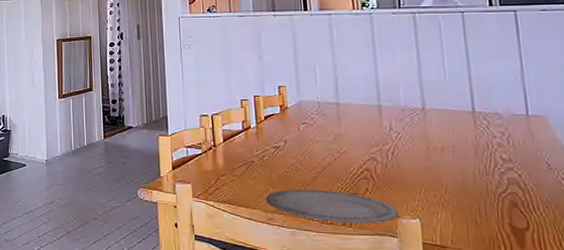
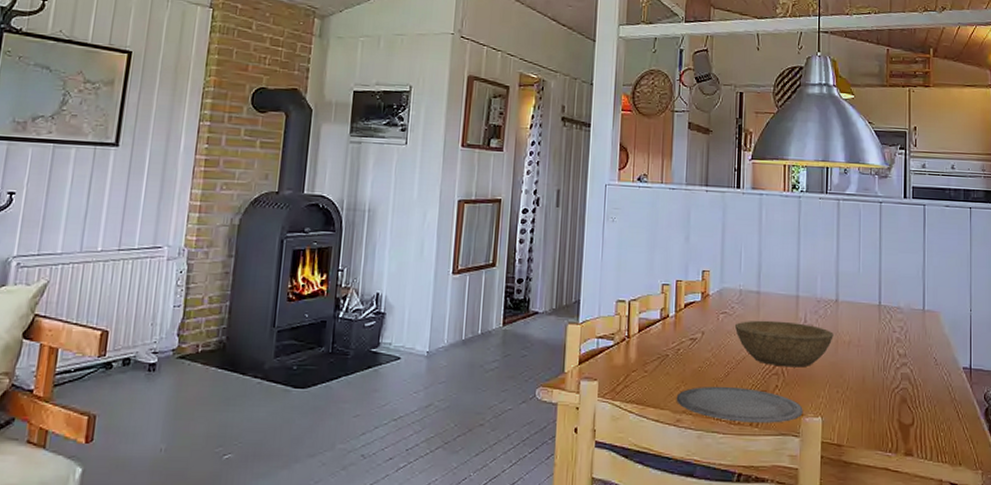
bowl: none [316,129,424,172] -> present [734,320,833,368]

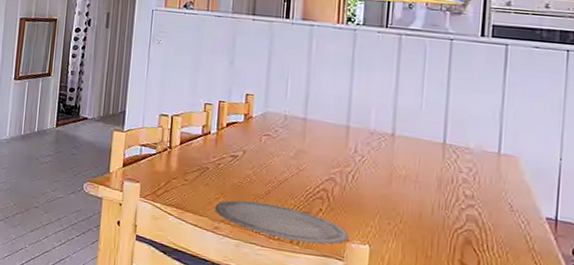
bowl: present [734,320,833,368] -> none [277,145,387,196]

